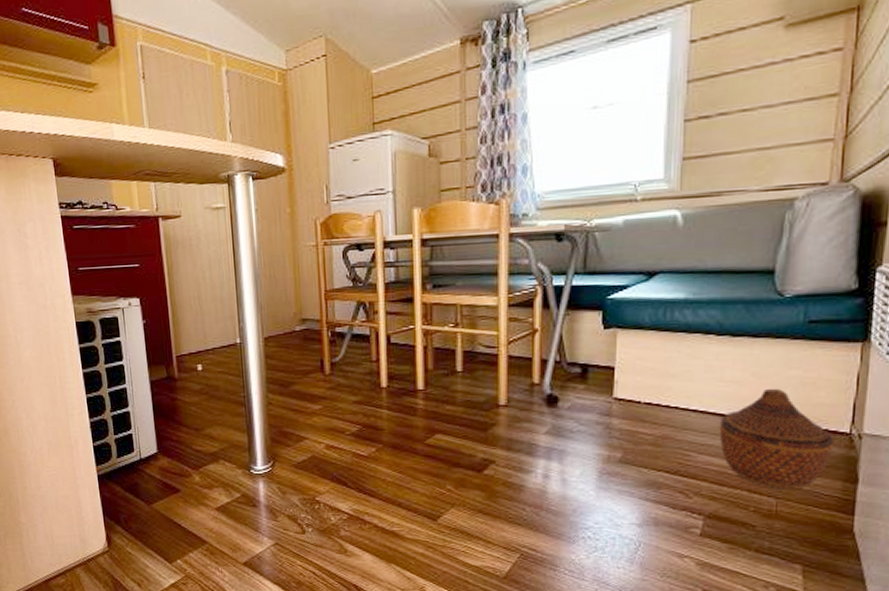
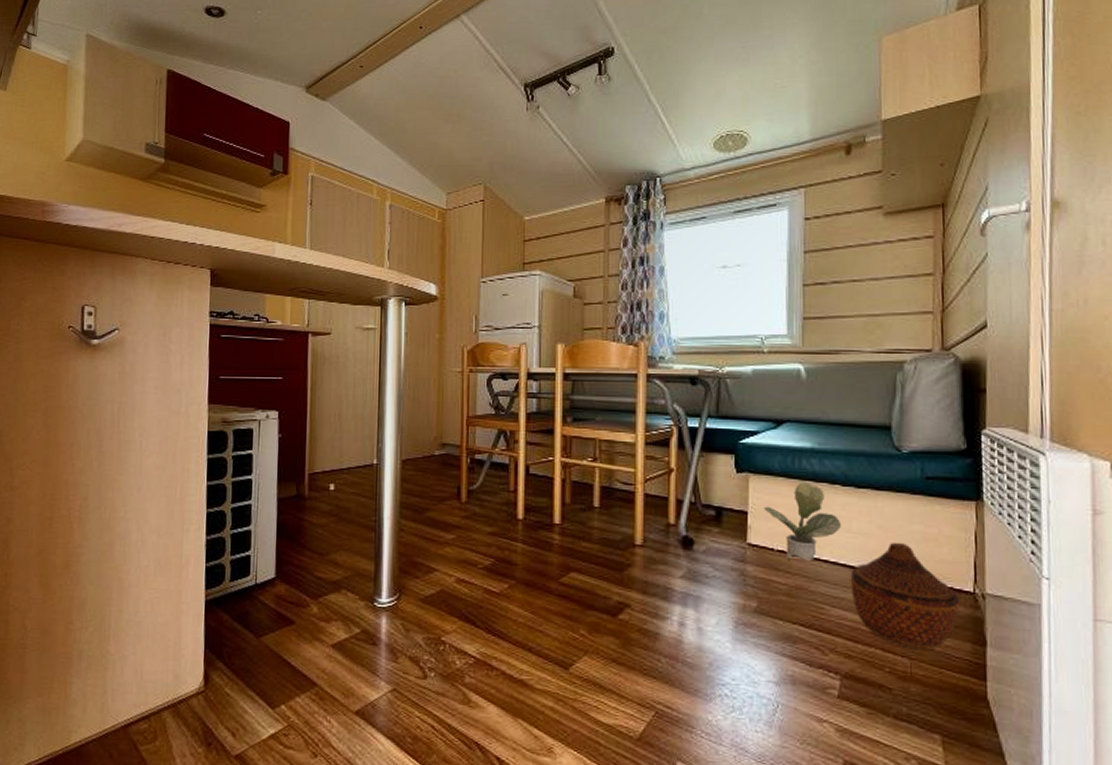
potted plant: none [631,334,714,411] -> present [763,482,842,561]

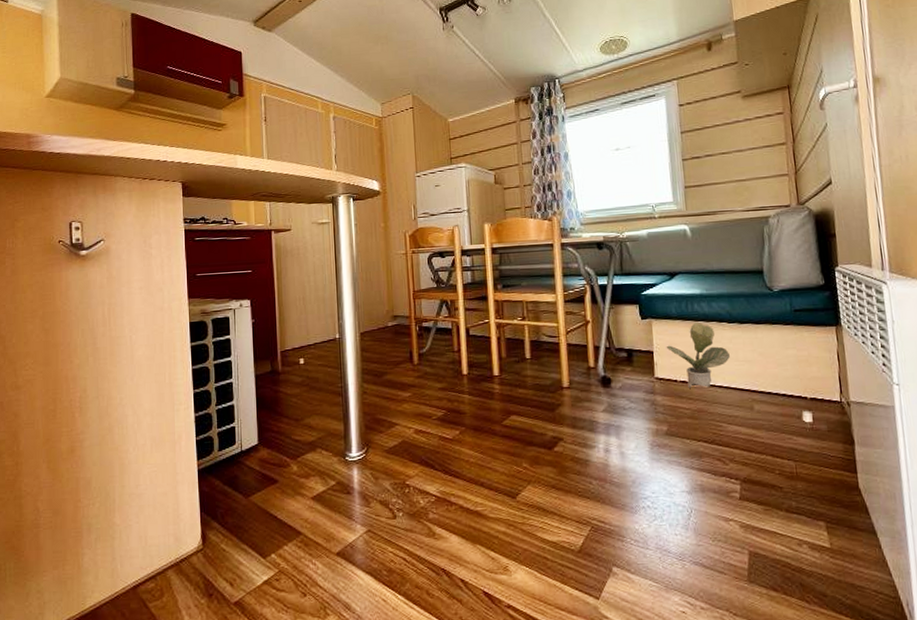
woven basket: present [850,542,960,651] -> none [741,365,831,453]

